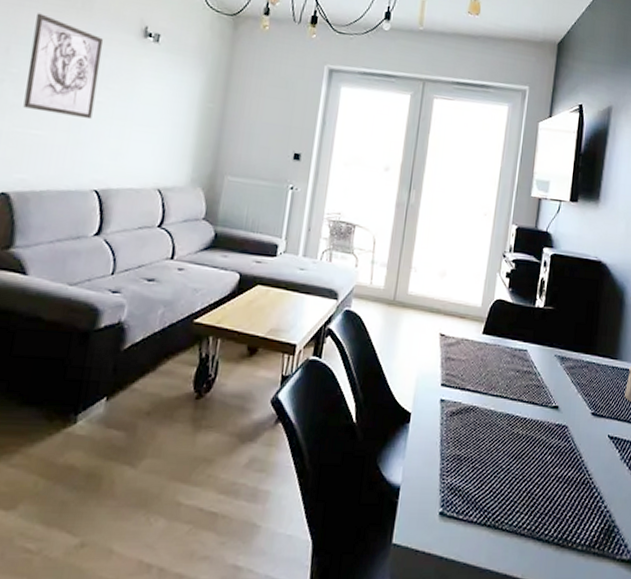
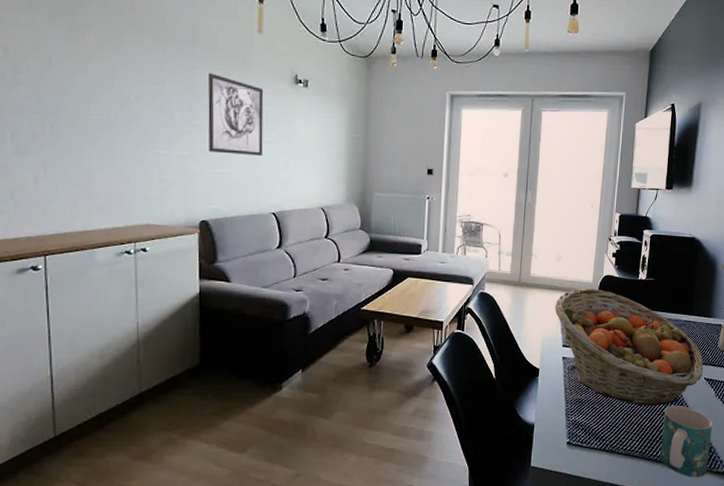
fruit basket: none [434,313,607,469] -> present [555,288,703,406]
mug: none [552,468,616,565] -> present [660,405,712,477]

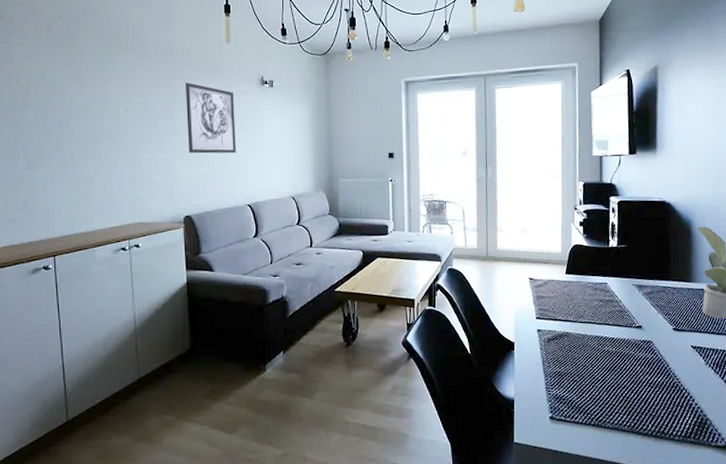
fruit basket: present [555,288,703,406] -> none [525,258,688,377]
mug: present [660,405,712,477] -> none [650,375,706,452]

